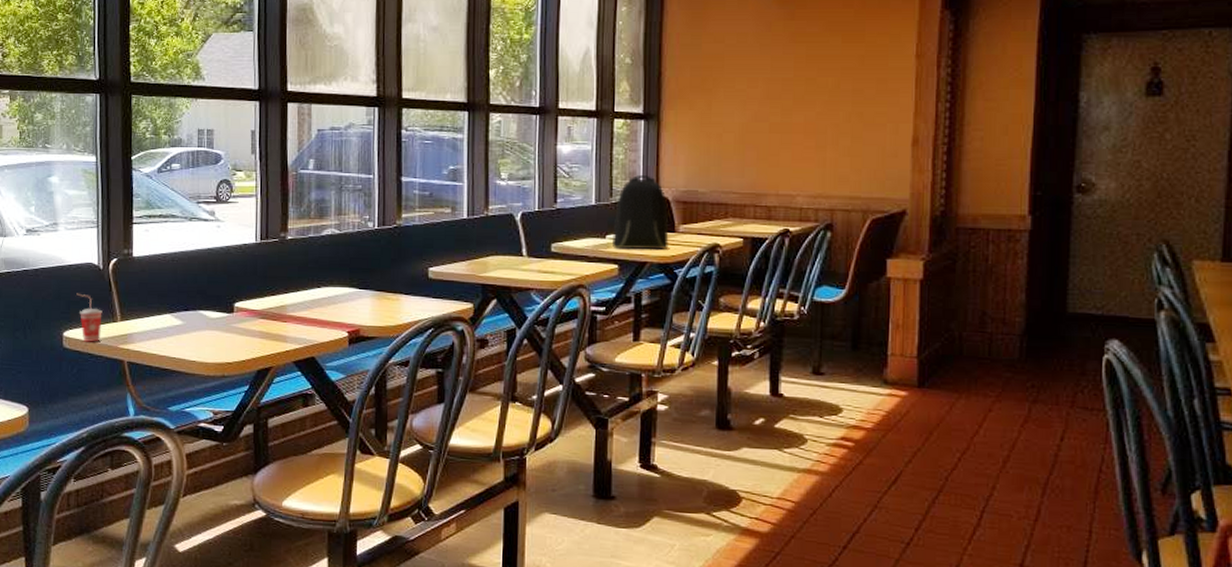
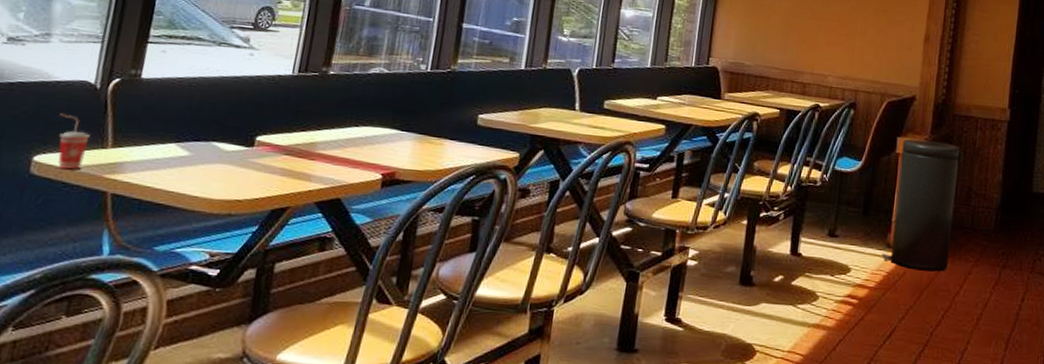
backpack: present [613,175,669,251] -> none [662,44,716,115]
pedal bin: none [879,260,972,409] -> present [882,139,963,272]

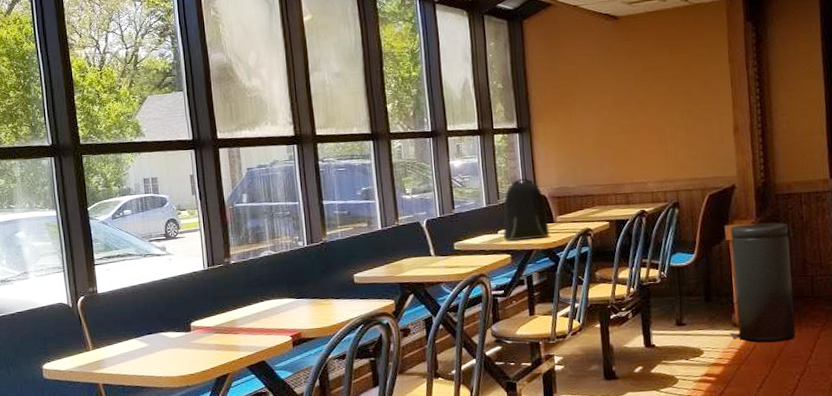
beverage cup: present [58,113,90,170] -> none [51,330,77,372]
backpack: none [662,44,716,115] -> present [503,178,550,241]

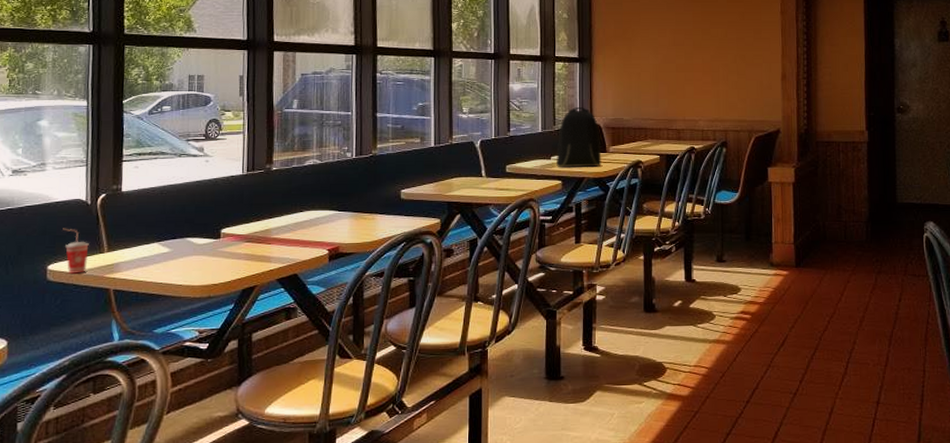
beverage cup: none [51,330,77,372] -> present [63,228,89,275]
pedal bin: present [730,222,796,343] -> none [767,167,830,284]

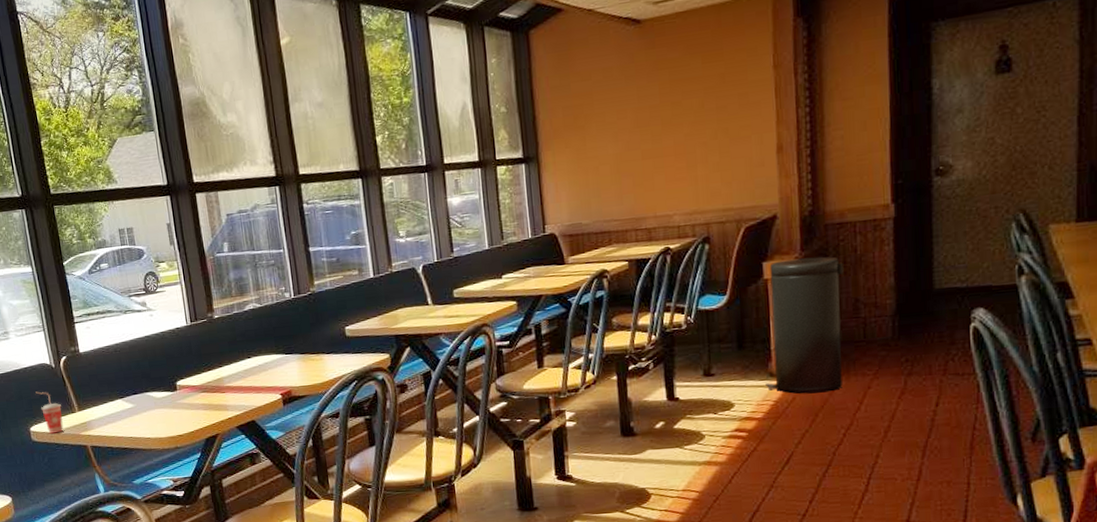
backpack: present [556,107,602,168] -> none [507,215,560,286]
pedal bin: none [767,167,830,284] -> present [766,256,844,394]

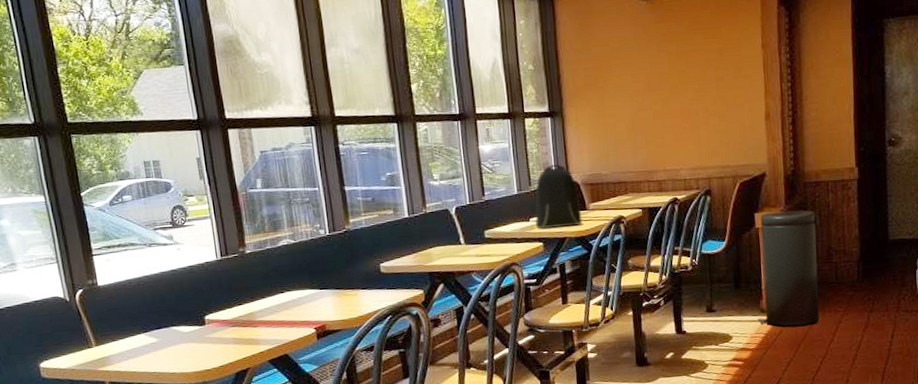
beverage cup: present [35,391,64,435] -> none [47,326,79,371]
backpack: none [507,215,560,286] -> present [535,164,583,229]

